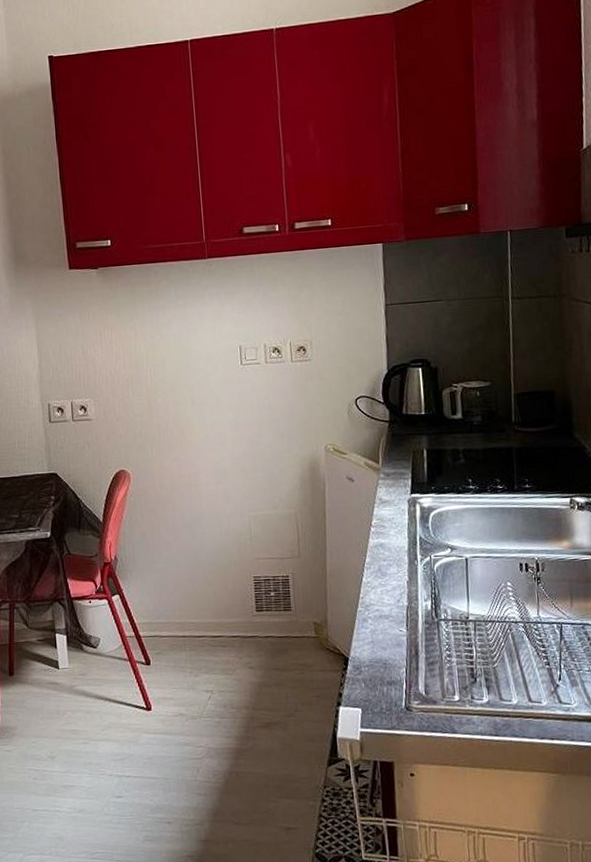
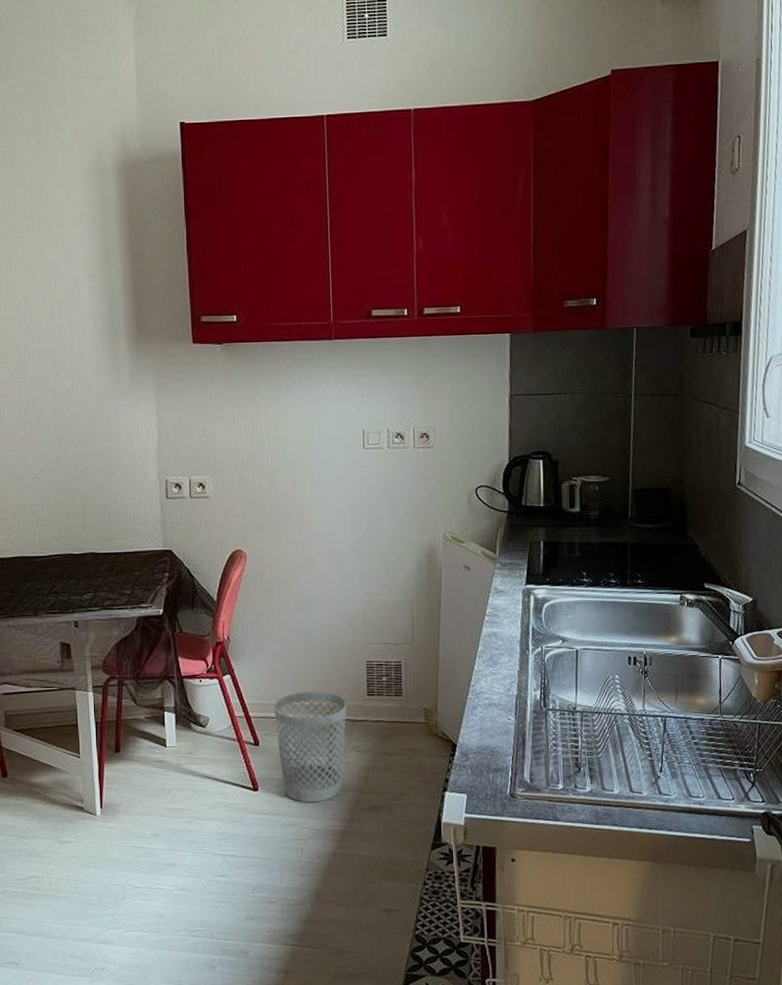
wastebasket: none [163,608,236,721] -> present [274,691,347,803]

